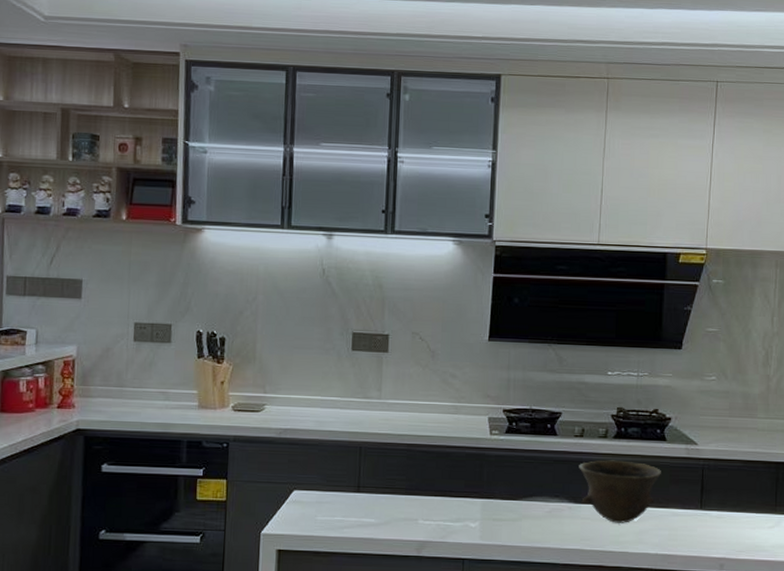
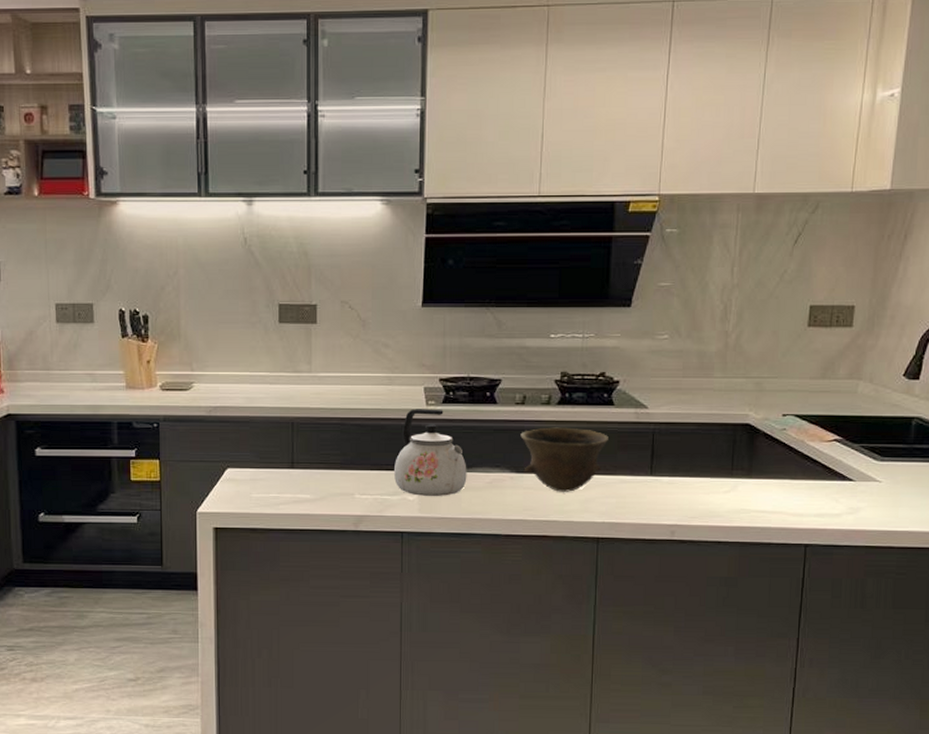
kettle: none [457,437,528,525] -> present [394,409,467,497]

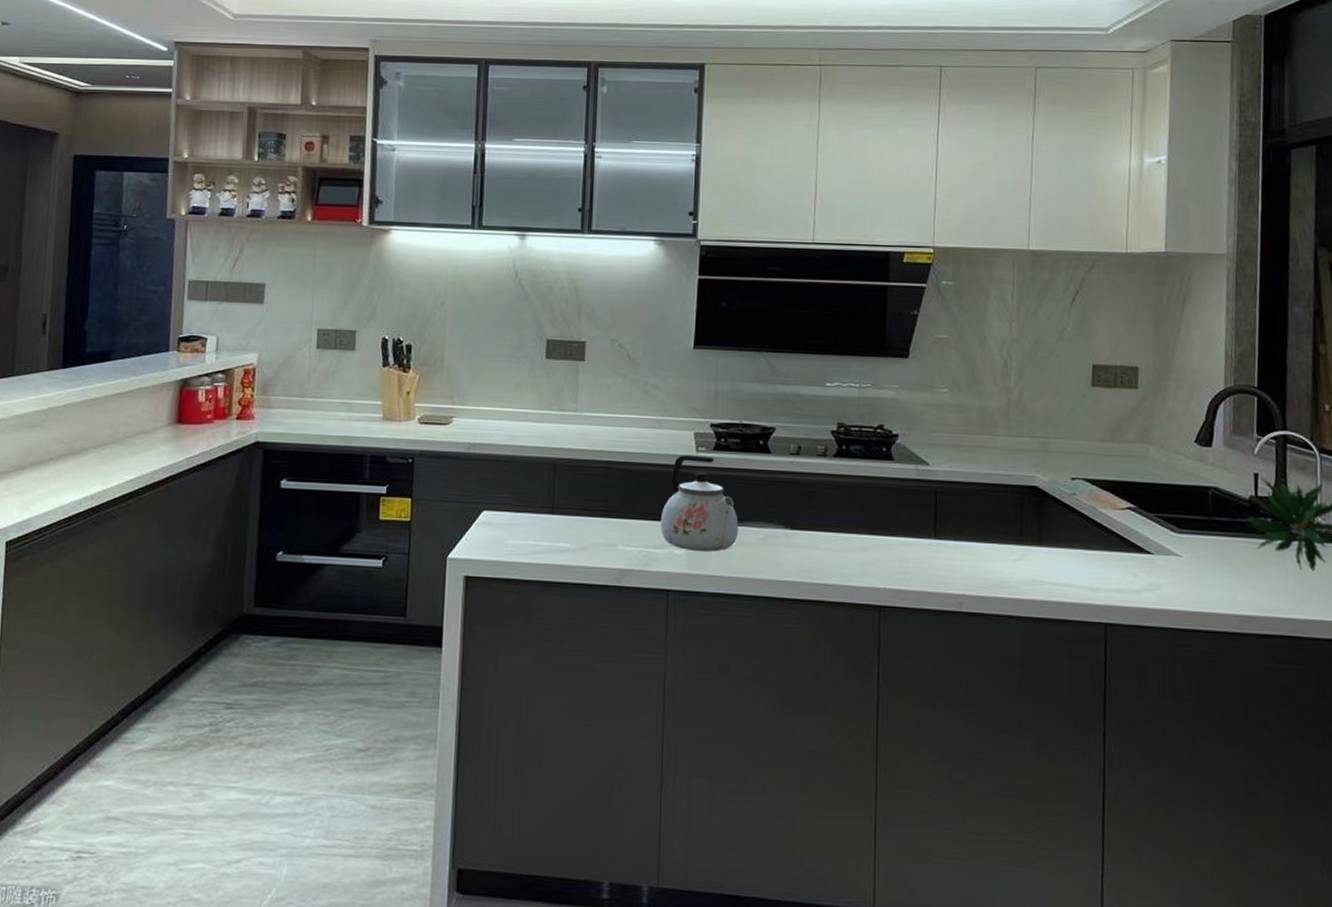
bowl: present [520,427,608,492] -> none [795,481,888,553]

